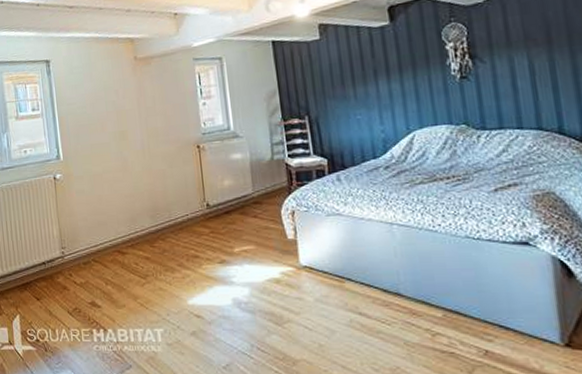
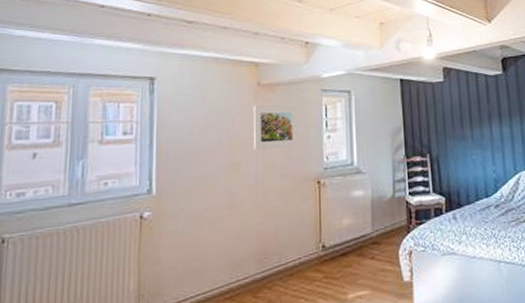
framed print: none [132,76,177,120] -> present [253,105,299,151]

